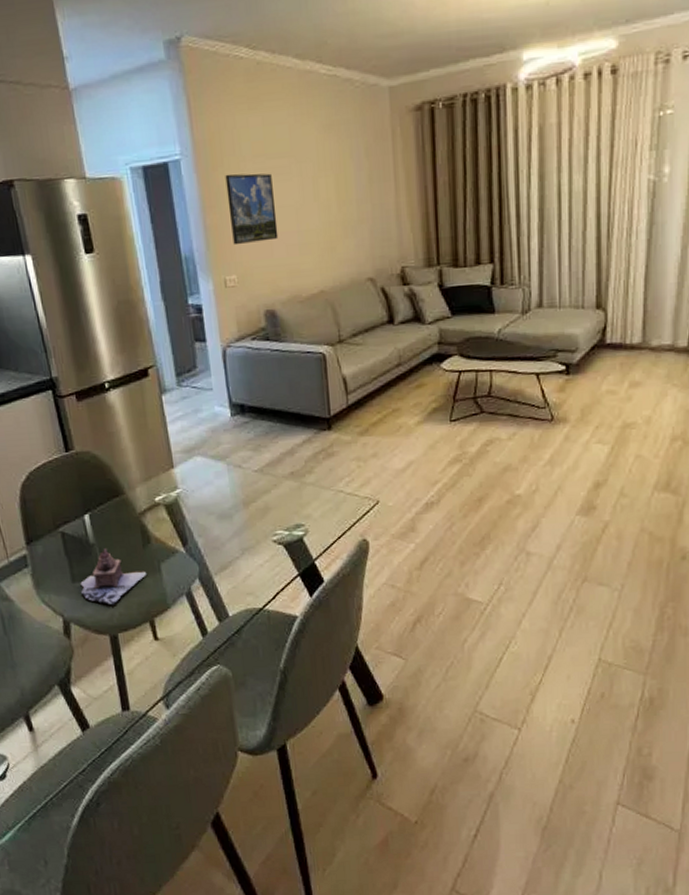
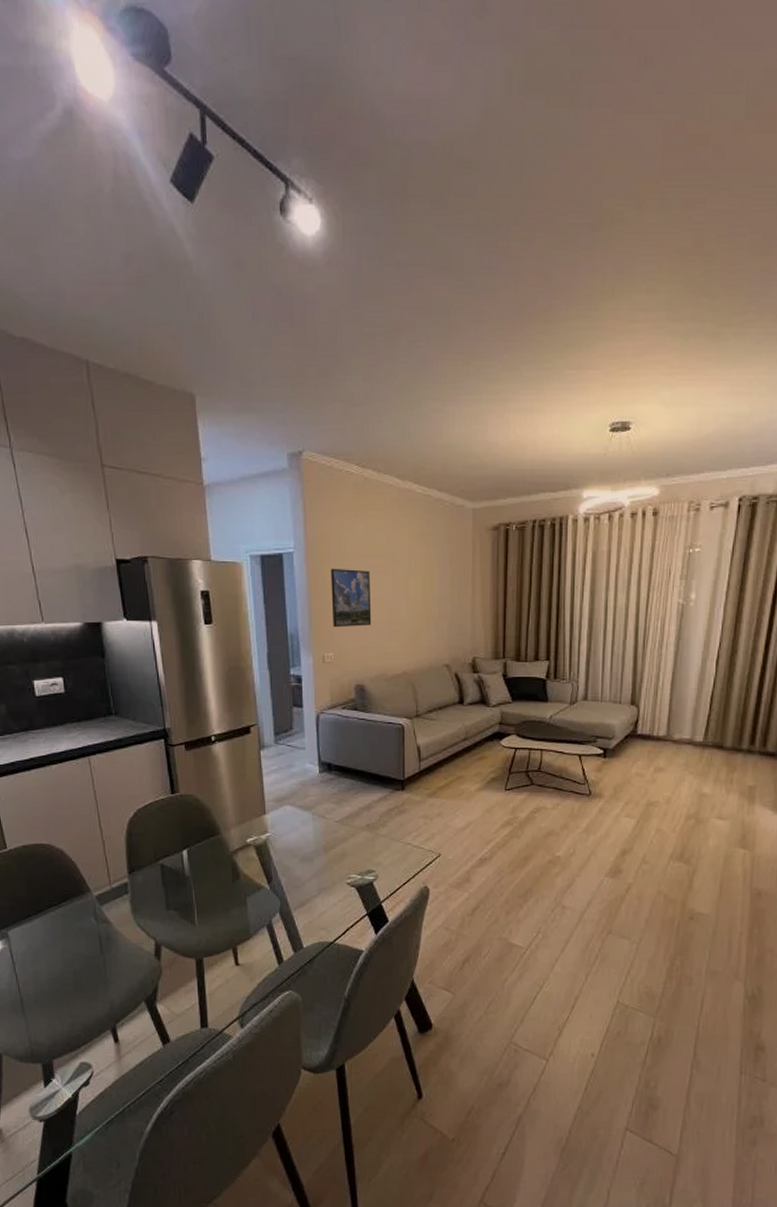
teapot: present [80,548,148,605] -> none [173,881,234,932]

